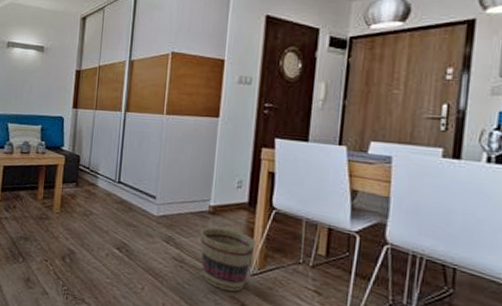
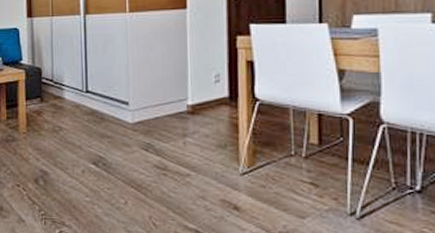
basket: present [200,226,256,292] -> none [180,127,242,194]

